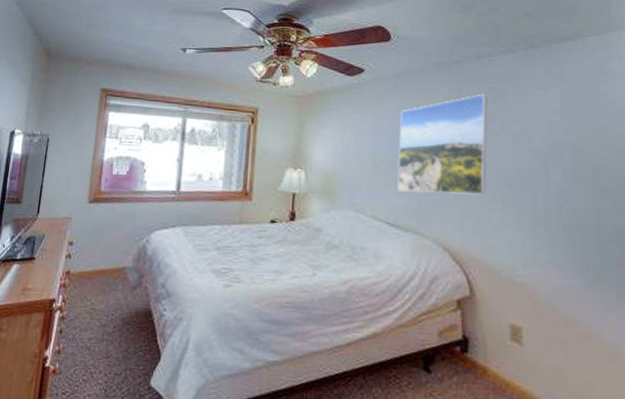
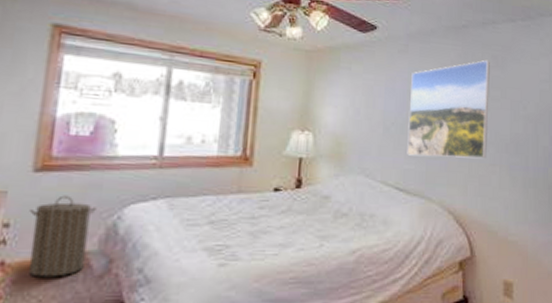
laundry hamper: none [85,222,131,286] -> present [28,195,97,277]

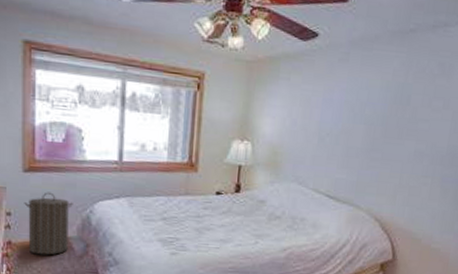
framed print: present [407,60,490,159] -> none [339,67,436,170]

